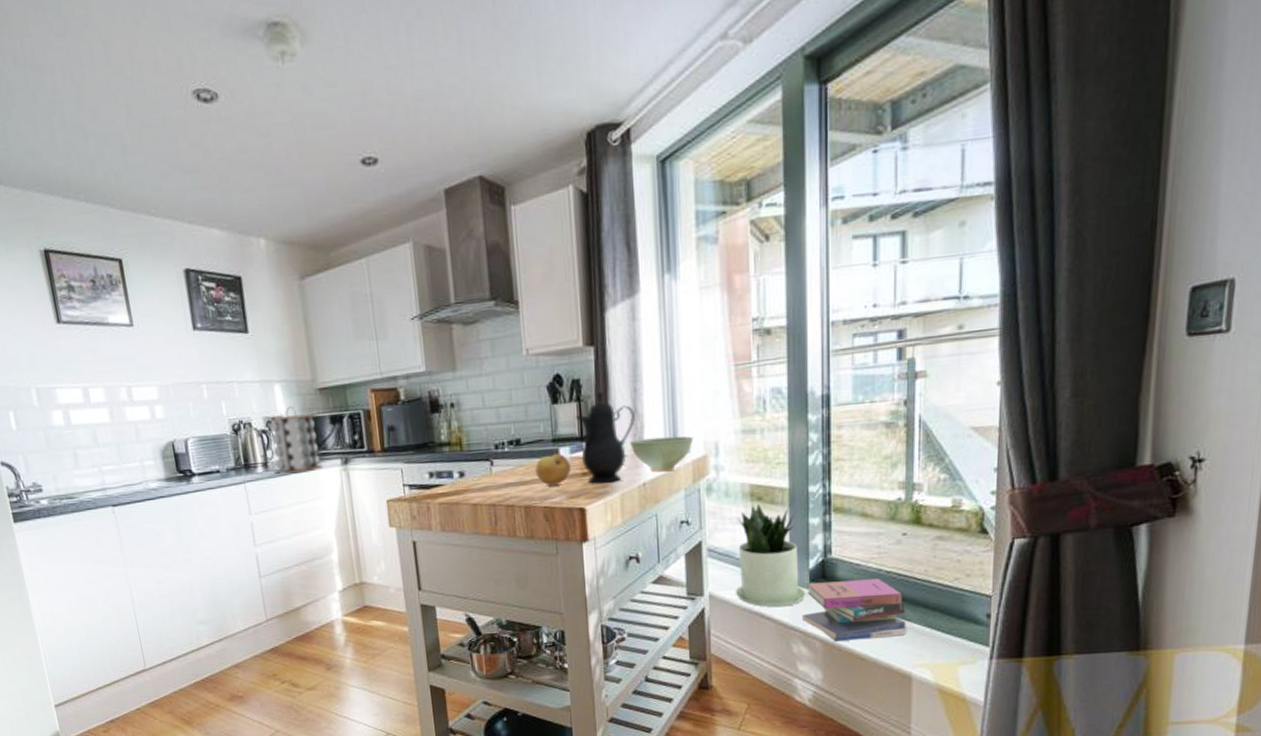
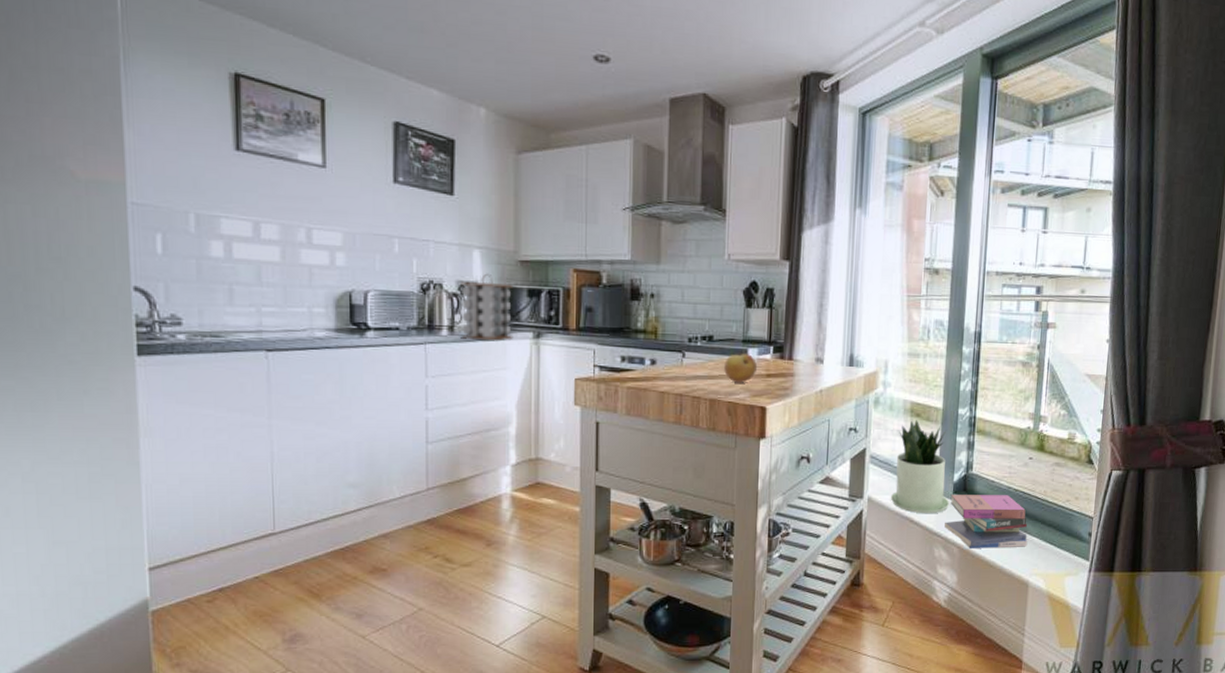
coffeepot: present [574,391,636,484] -> none [765,302,820,386]
bowl: present [630,436,694,473] -> none [812,350,868,382]

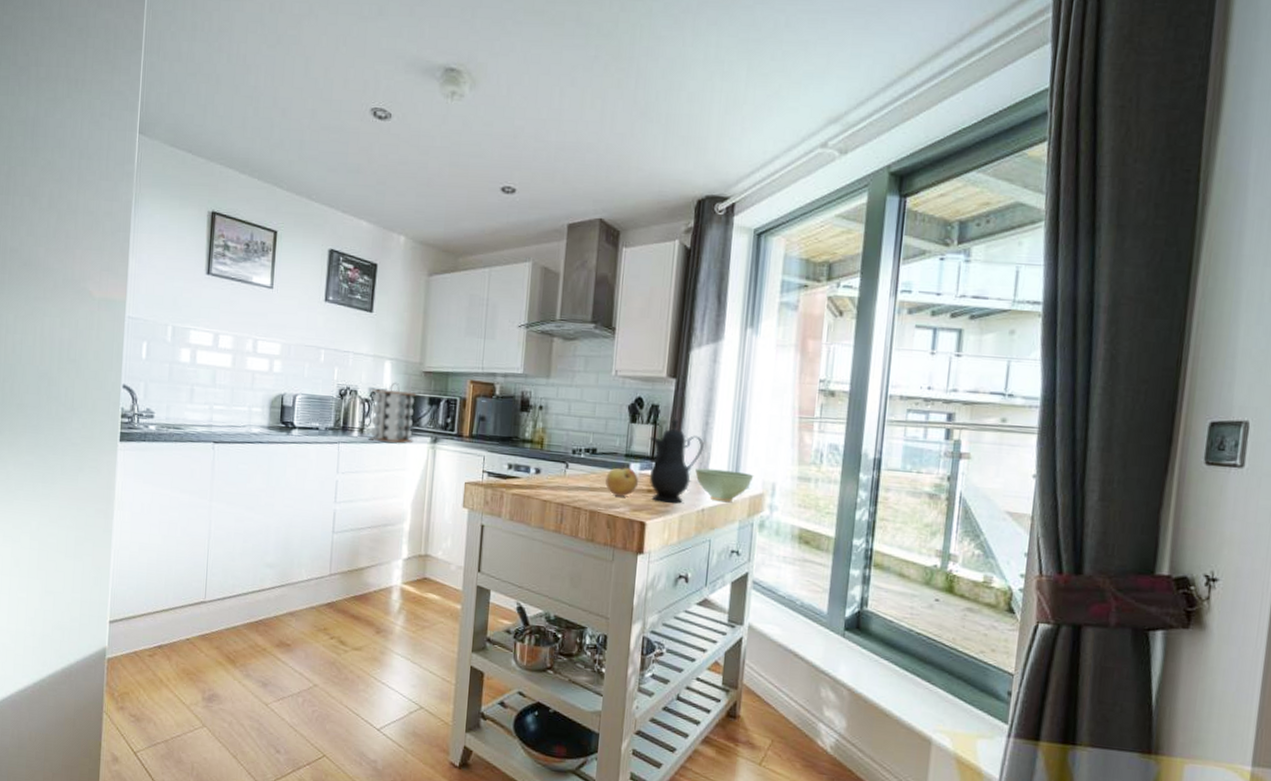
coffeepot: none [765,302,820,386] -> present [648,419,705,503]
bowl: none [812,350,868,382] -> present [695,468,754,503]
planter: present [890,420,950,514] -> none [773,548,840,650]
books: present [944,495,1028,548] -> none [833,631,932,699]

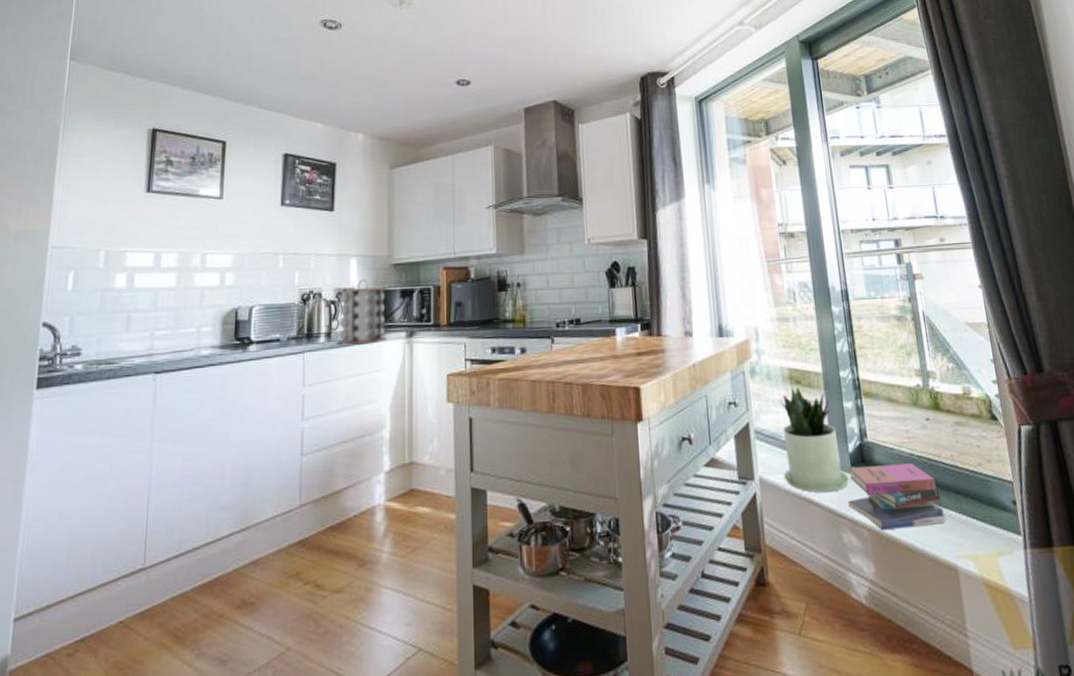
fruit: present [605,468,639,497] -> none [594,334,627,365]
coffeepot: present [648,419,705,503] -> none [630,278,685,363]
bowl: present [695,468,754,503] -> none [680,321,737,355]
planter: none [773,548,840,650] -> present [781,387,850,493]
books: none [833,631,932,699] -> present [848,463,947,530]

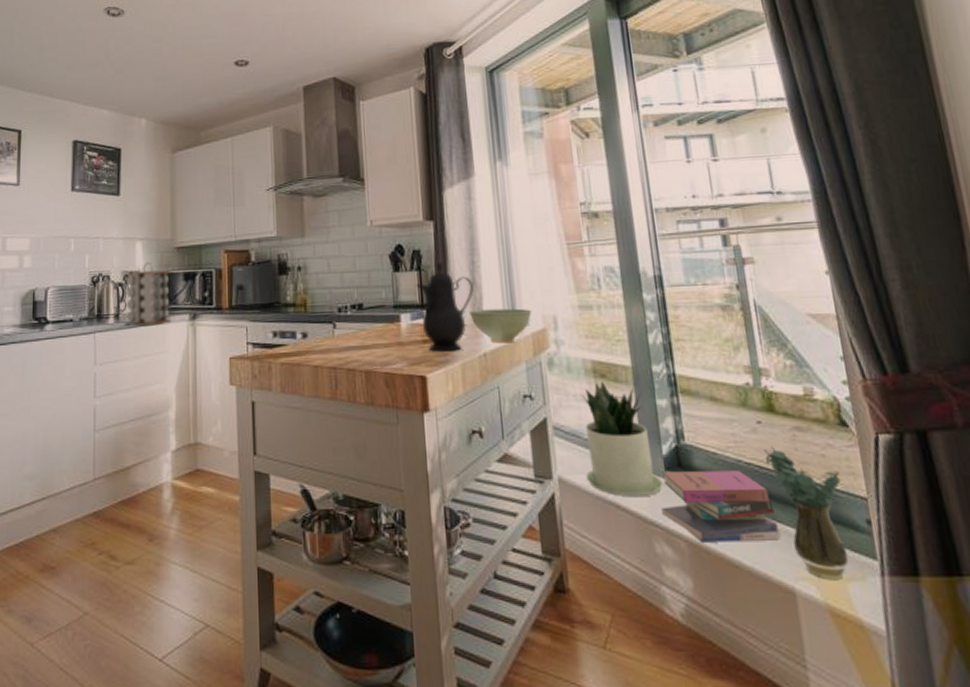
coffeepot: none [630,278,685,363] -> present [415,262,475,352]
bowl: none [680,321,737,355] -> present [470,308,532,344]
vase: none [931,440,1000,557] -> present [763,446,849,581]

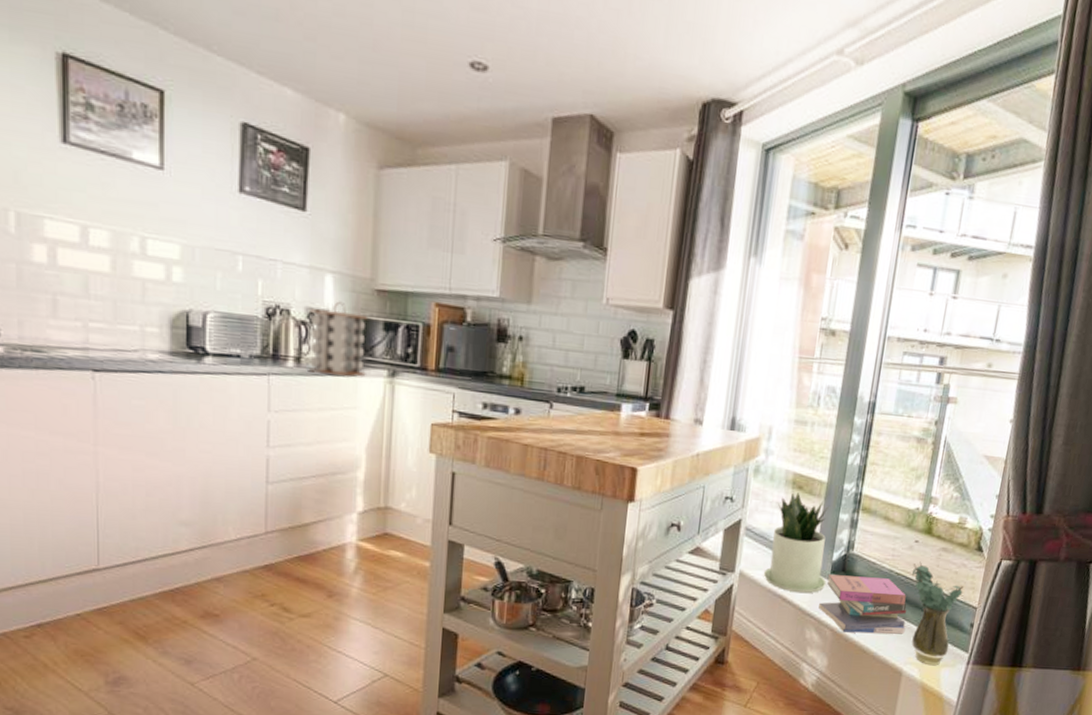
coffeepot: present [415,262,475,352] -> none [642,355,702,448]
bowl: present [470,308,532,344] -> none [691,409,751,447]

